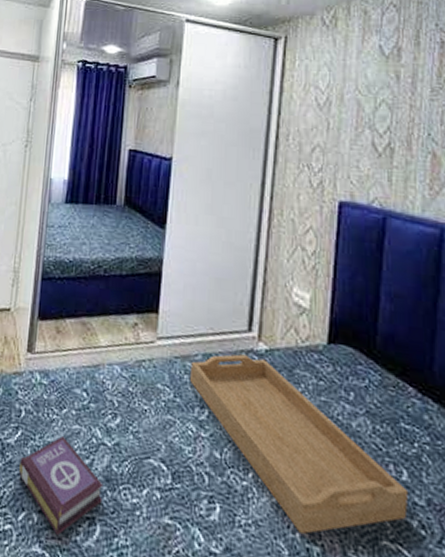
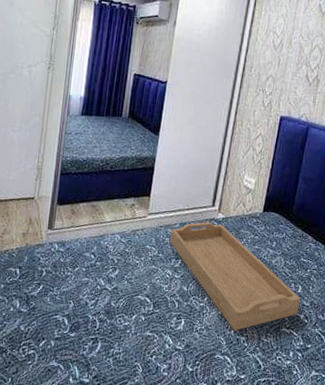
book: present [18,436,103,537] -> none [40,287,104,353]

